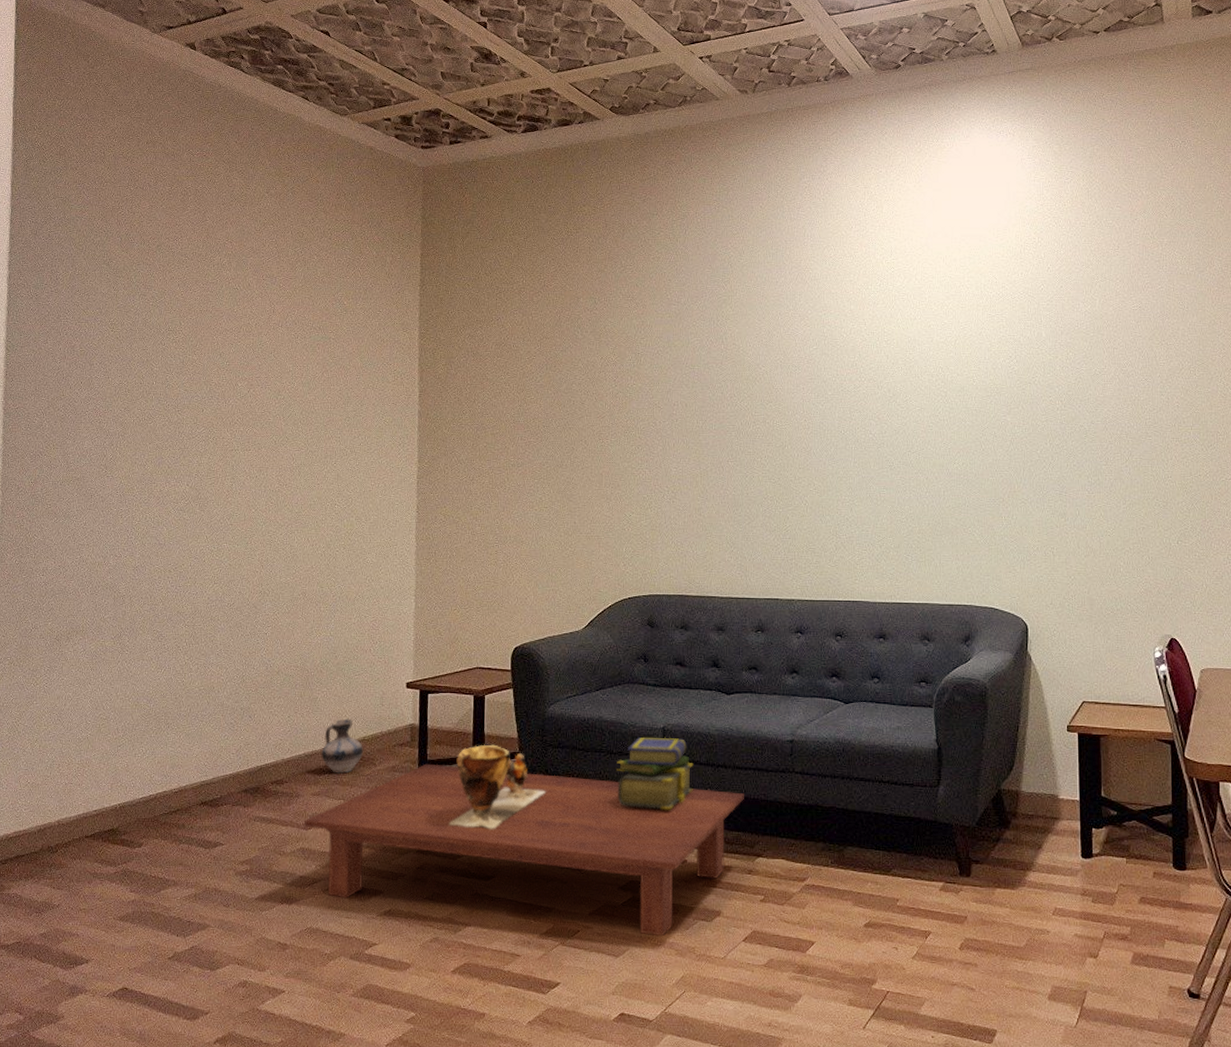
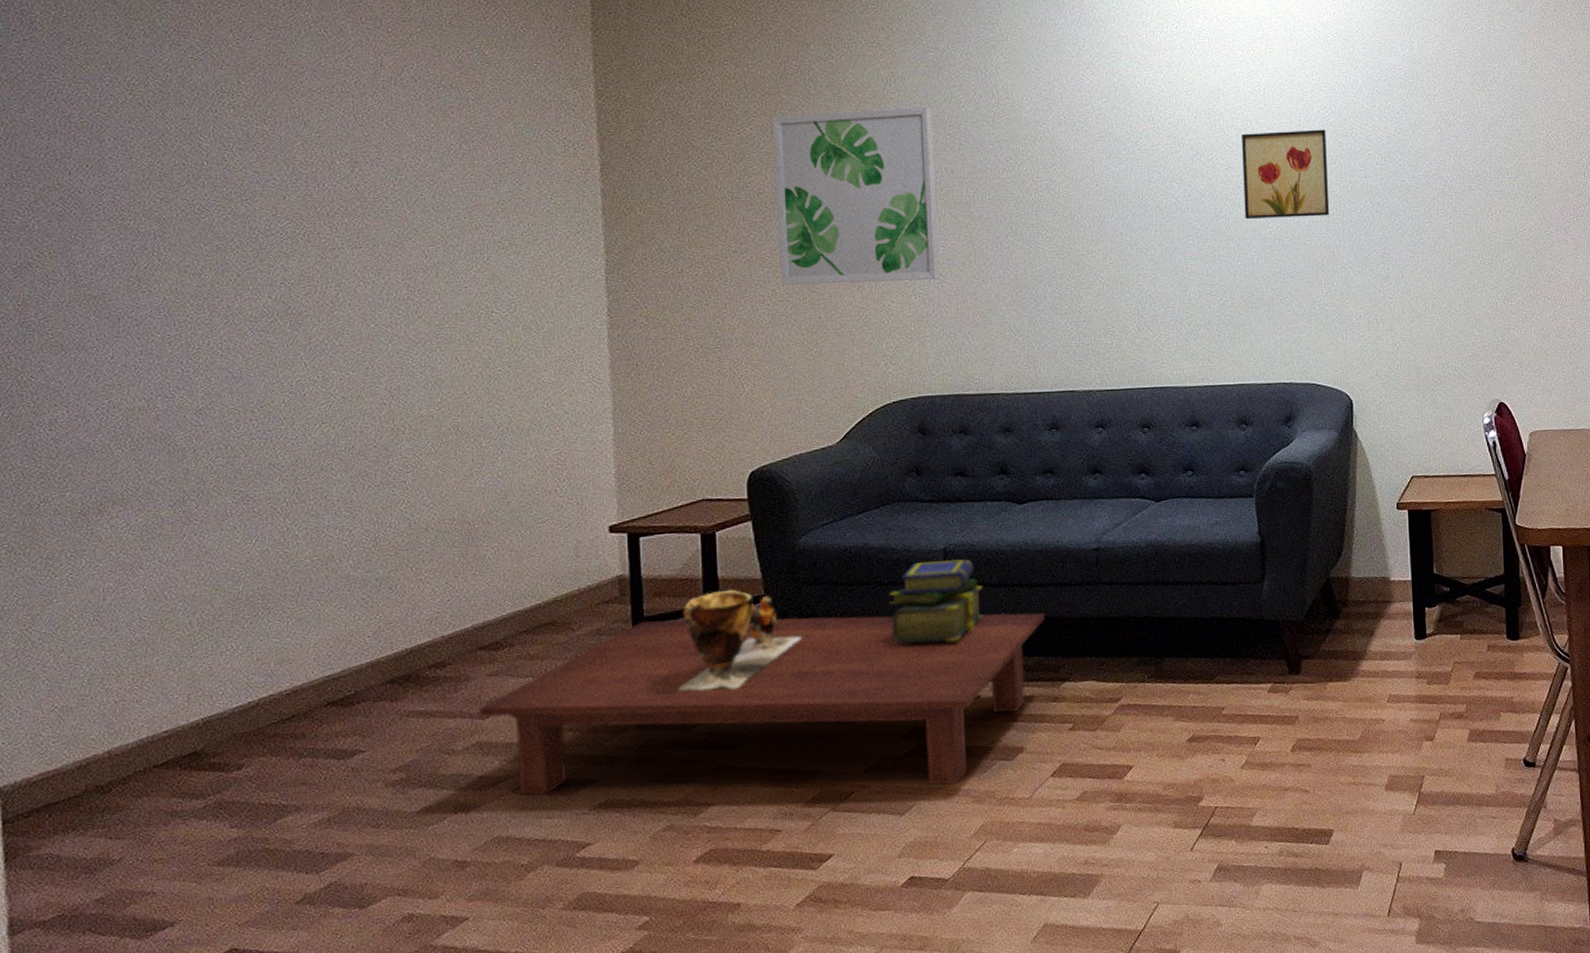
ceramic jug: present [321,718,364,774] -> none [497,577,557,646]
wall art: none [546,351,673,495] -> present [772,107,941,285]
wall art: none [934,377,1012,455] -> present [1242,129,1330,219]

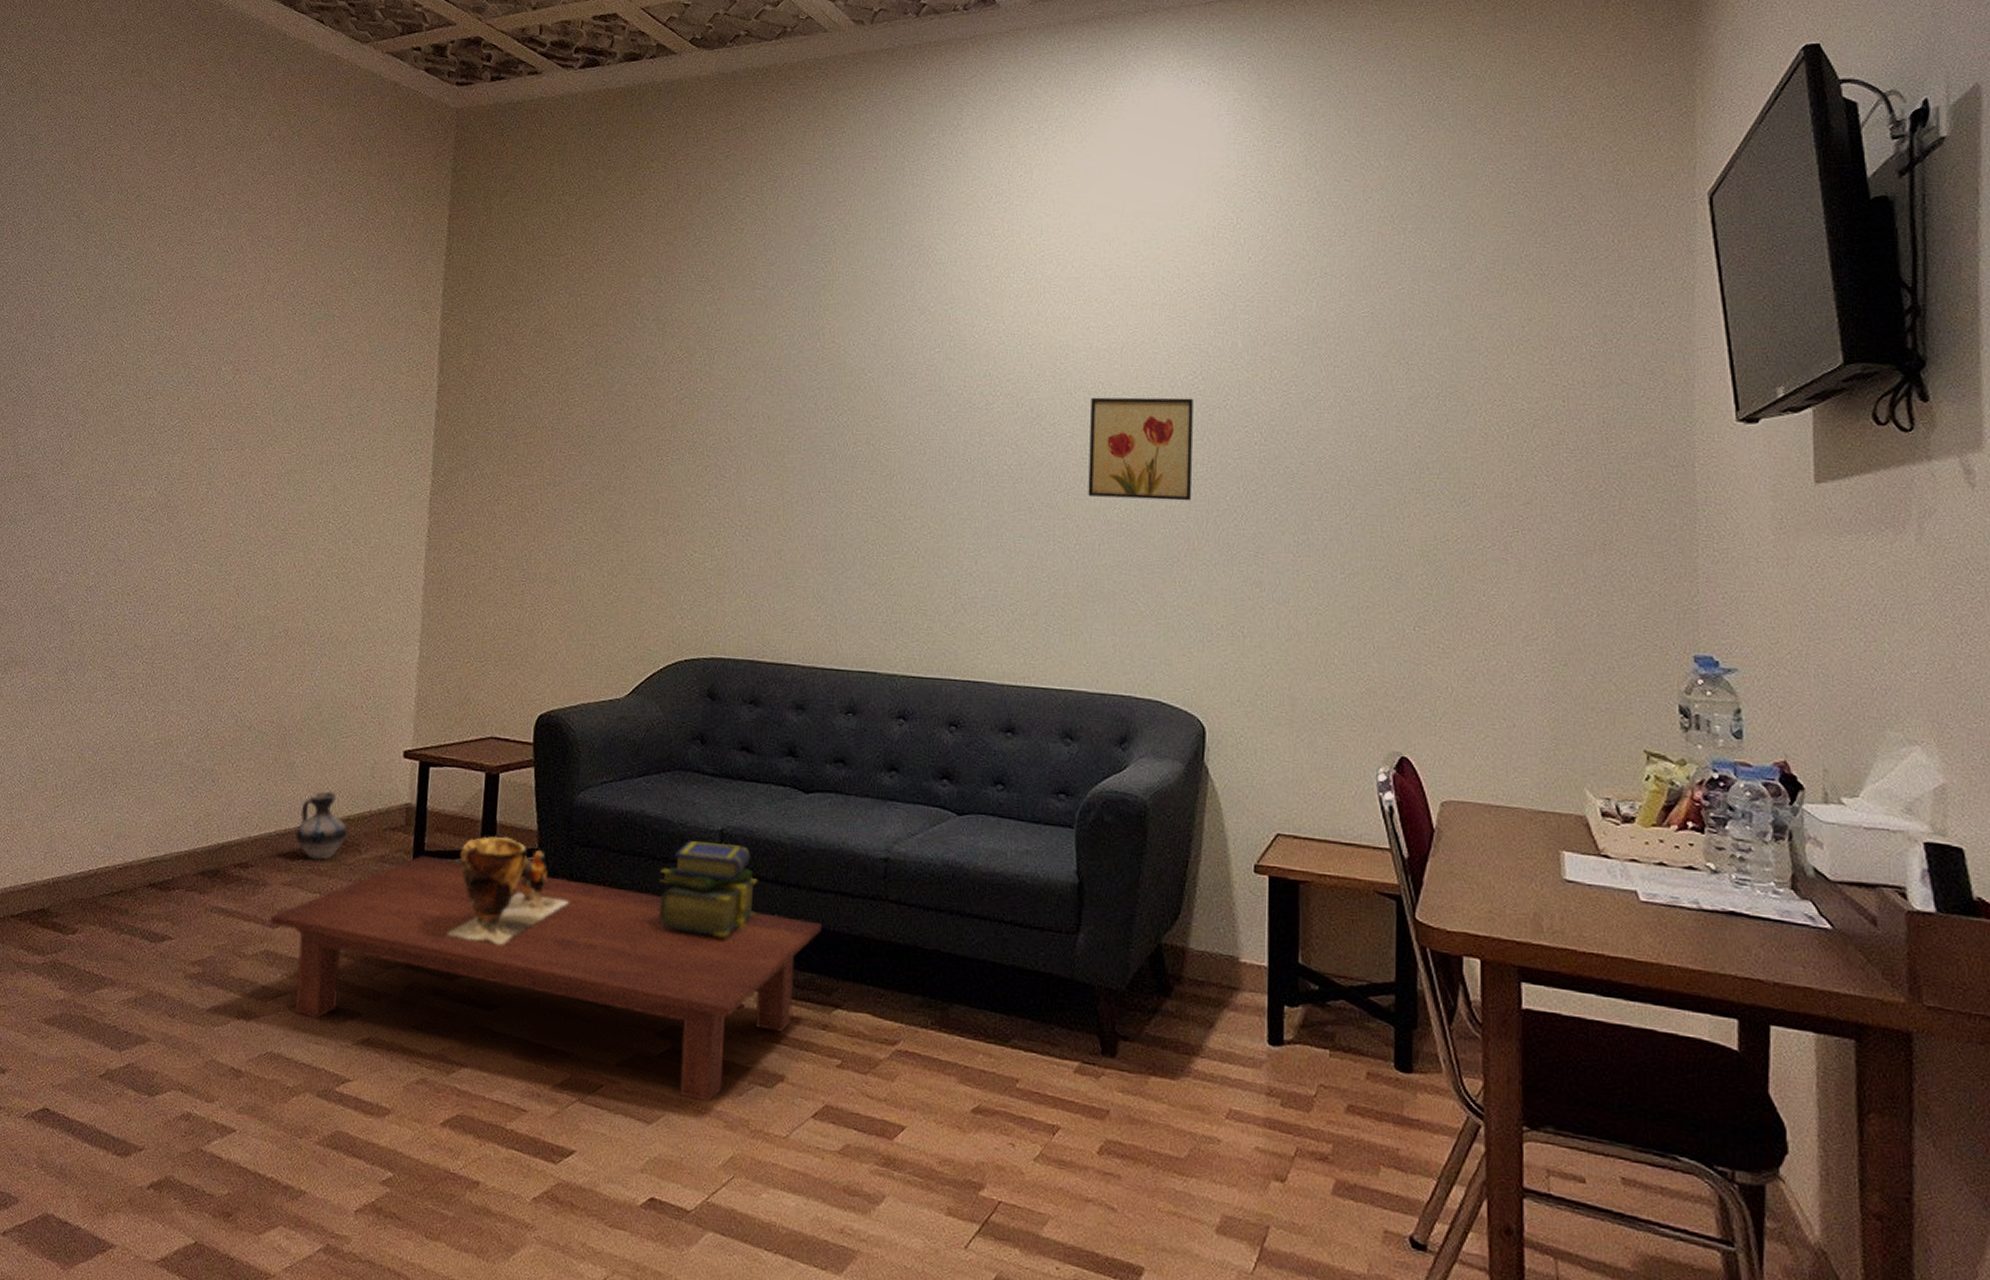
ceramic jug: none [497,577,557,646] -> present [295,791,348,861]
wall art: present [772,107,941,285] -> none [588,346,755,532]

